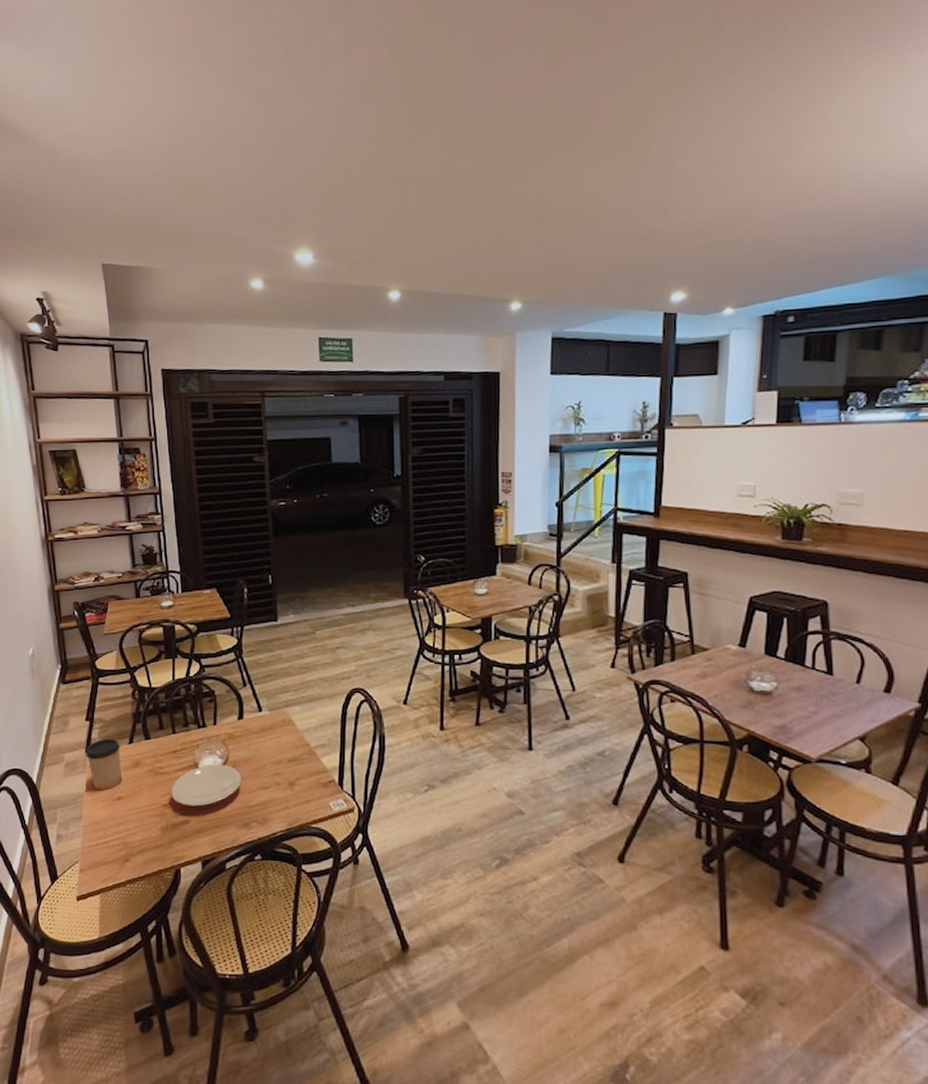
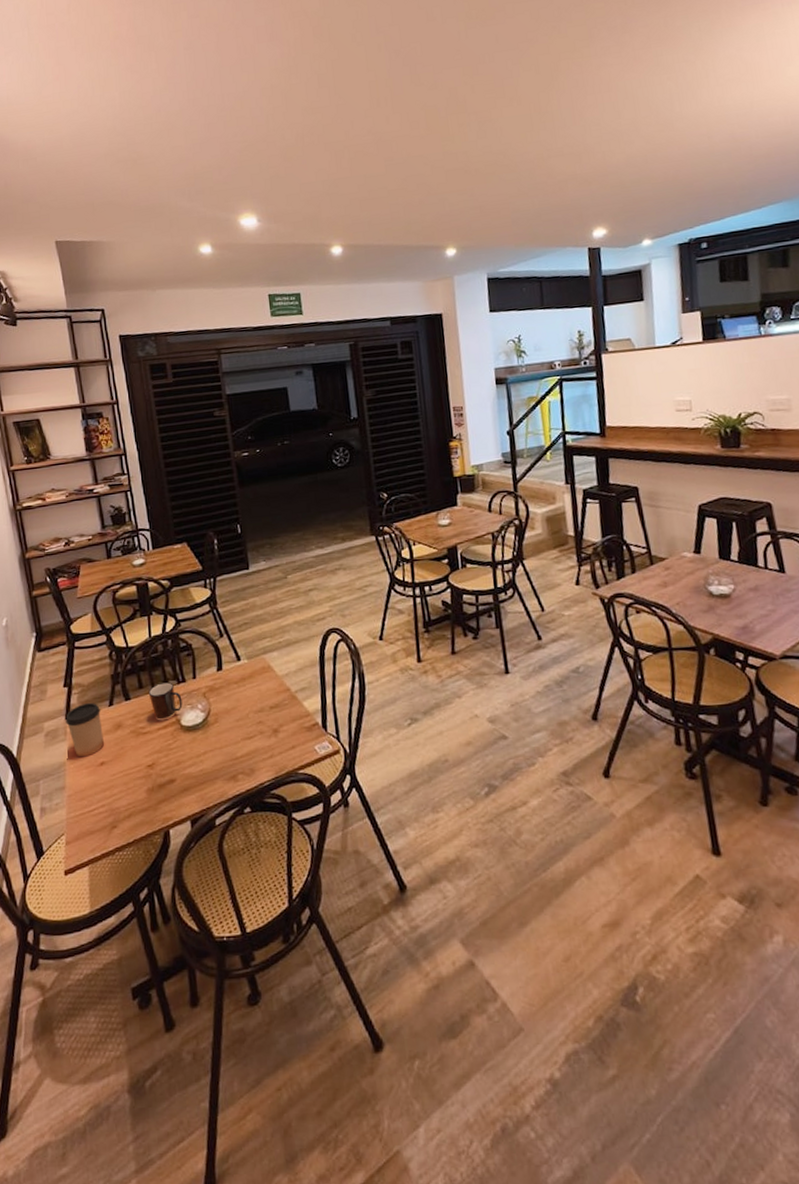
mug: none [168,726,201,763] -> present [148,682,183,721]
saucer: present [170,765,242,807] -> none [153,718,226,765]

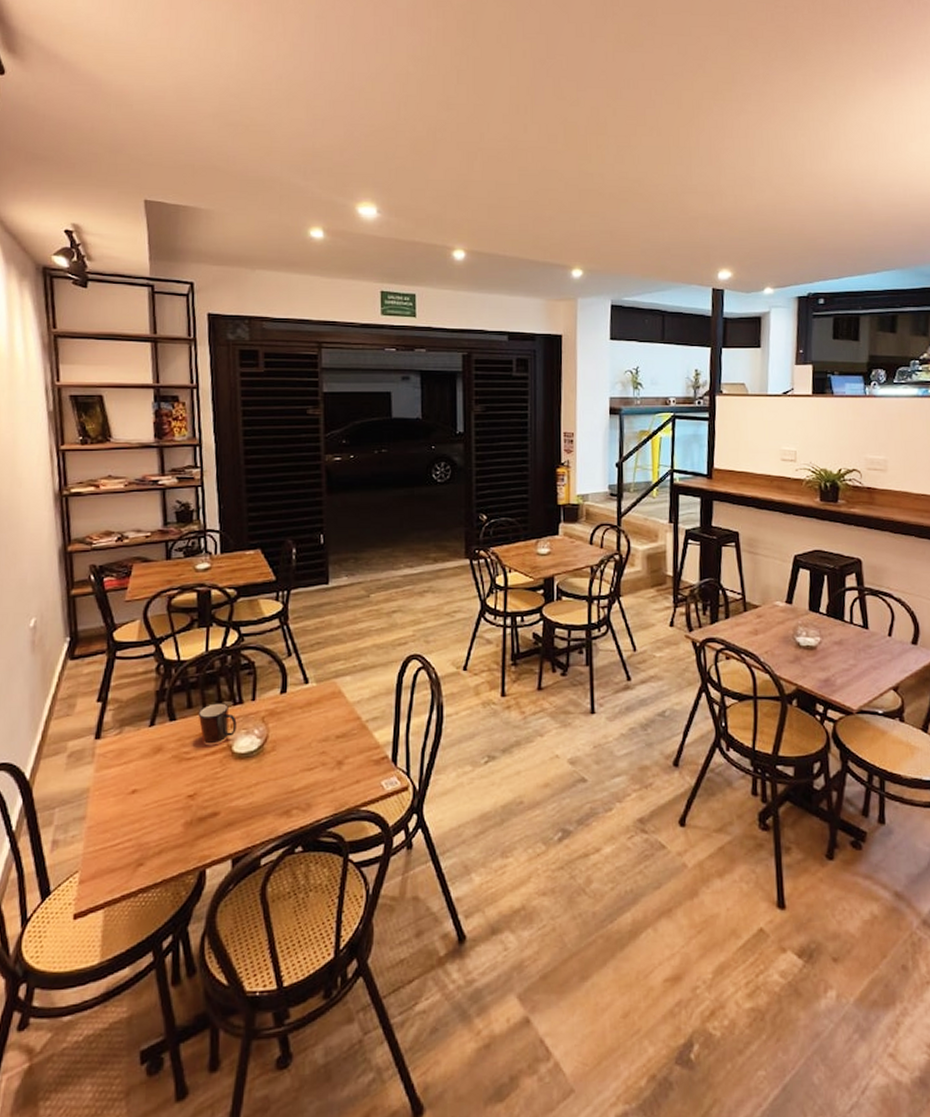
cup: present [65,702,104,757] -> none [95,720,139,783]

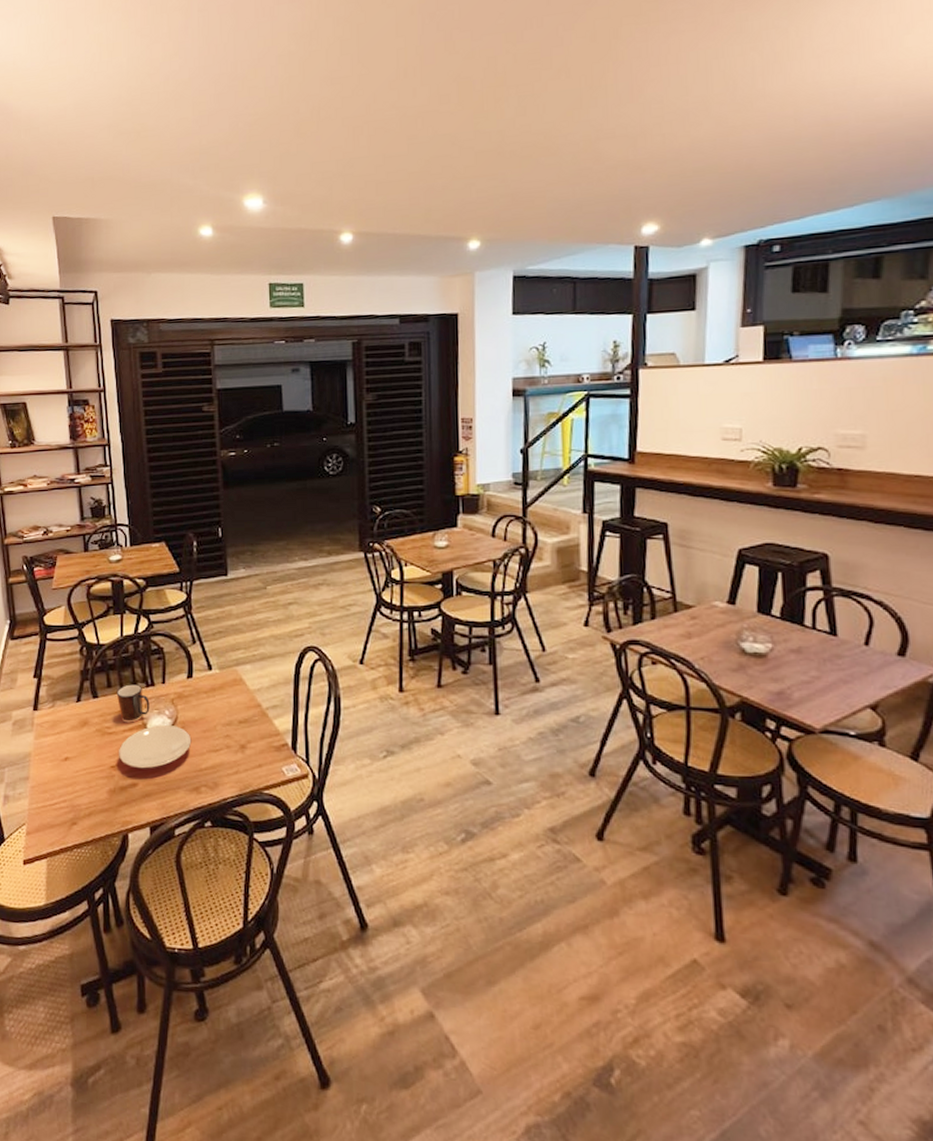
saucer: none [197,745,283,796] -> present [118,725,192,769]

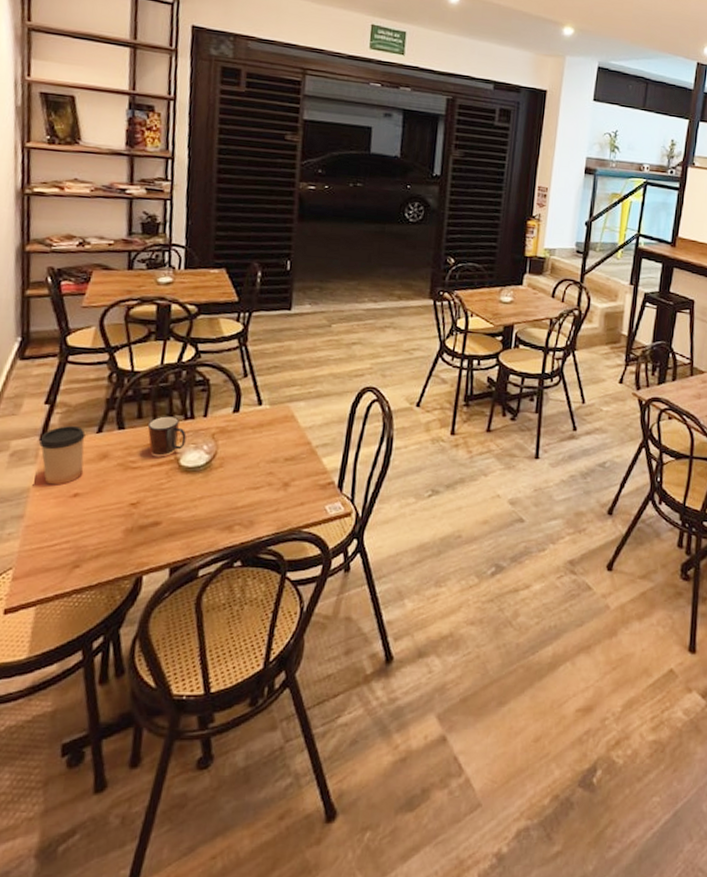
cup: none [33,696,69,750] -> present [39,425,86,485]
saucer: present [118,725,192,769] -> none [141,460,230,507]

